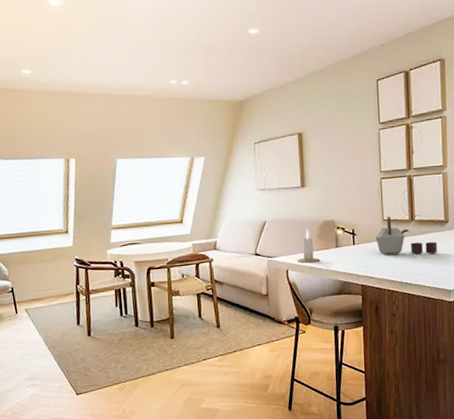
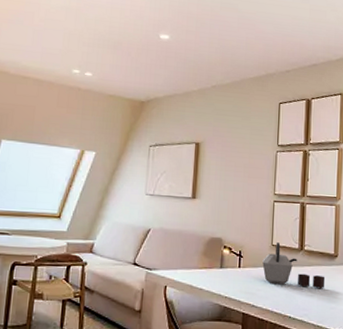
candle: present [298,229,321,263] -> none [178,244,203,281]

